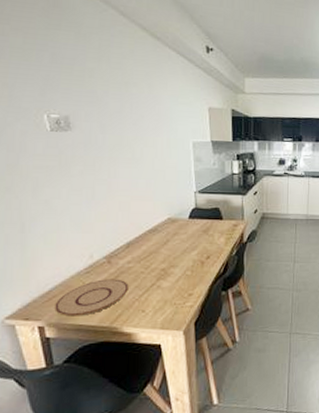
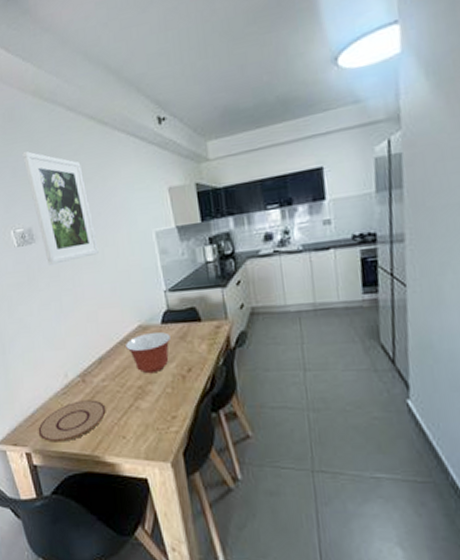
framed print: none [66,41,138,155] -> present [22,151,99,265]
mixing bowl: none [153,224,196,259] -> present [124,331,172,374]

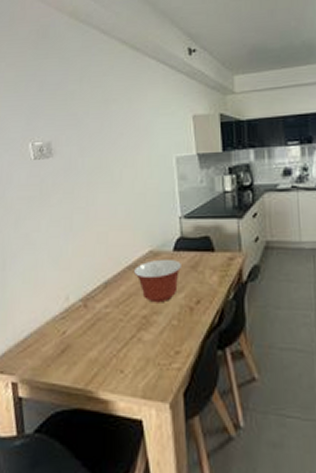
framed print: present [22,151,99,265] -> none [51,68,117,181]
plate: present [38,400,106,443] -> none [29,327,106,373]

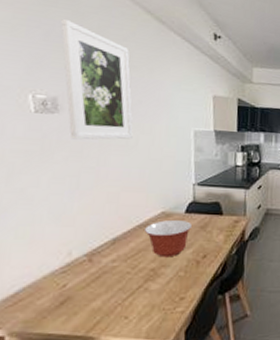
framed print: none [51,68,117,181] -> present [61,19,133,140]

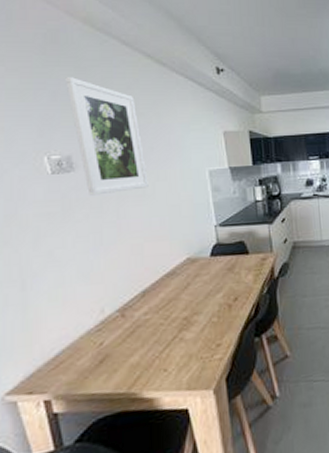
mixing bowl: present [143,219,193,258] -> none [171,264,220,305]

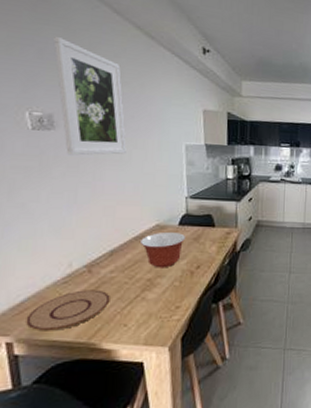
plate: none [62,334,147,385] -> present [26,290,110,331]
mixing bowl: none [171,264,220,305] -> present [139,231,186,268]

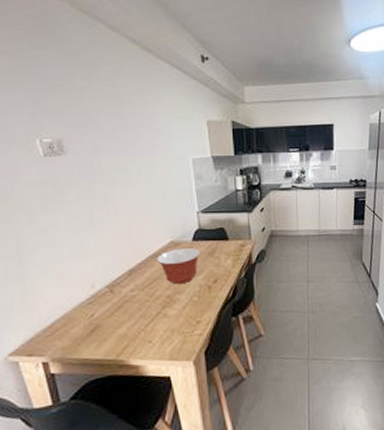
plate: present [26,290,110,331] -> none [58,308,133,351]
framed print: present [53,37,127,155] -> none [55,61,135,179]

